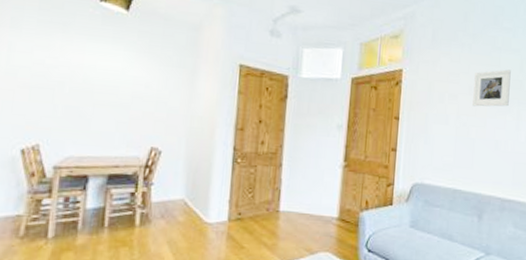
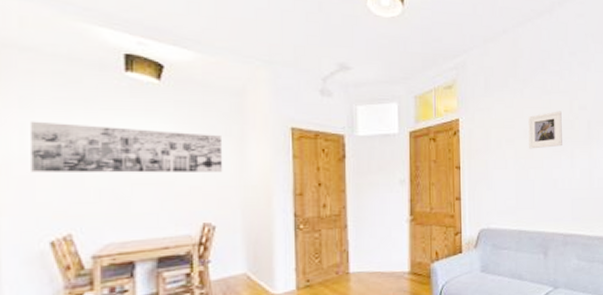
wall art: none [13,40,177,101] -> present [31,121,223,173]

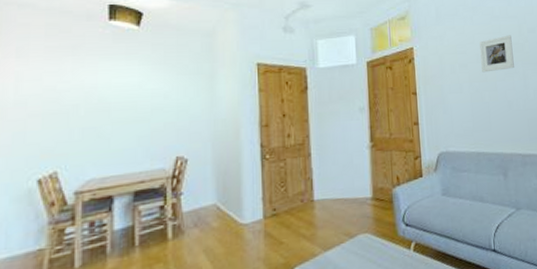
wall art: present [31,121,223,173] -> none [24,68,195,116]

